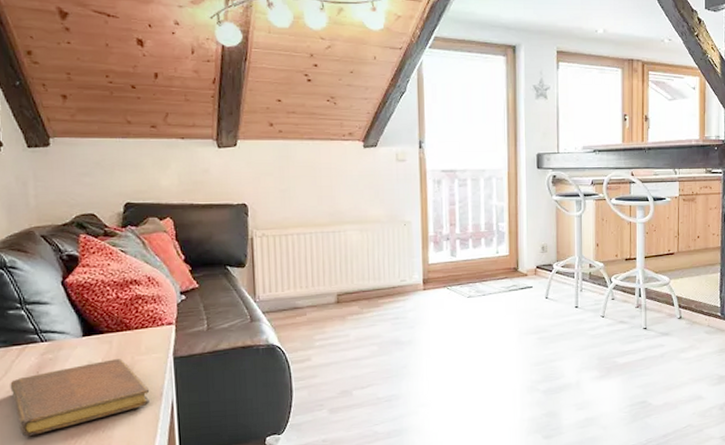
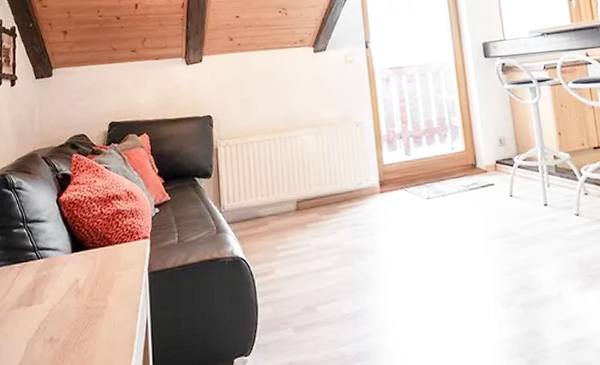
notebook: present [10,359,150,437] -> none [11,275,127,357]

